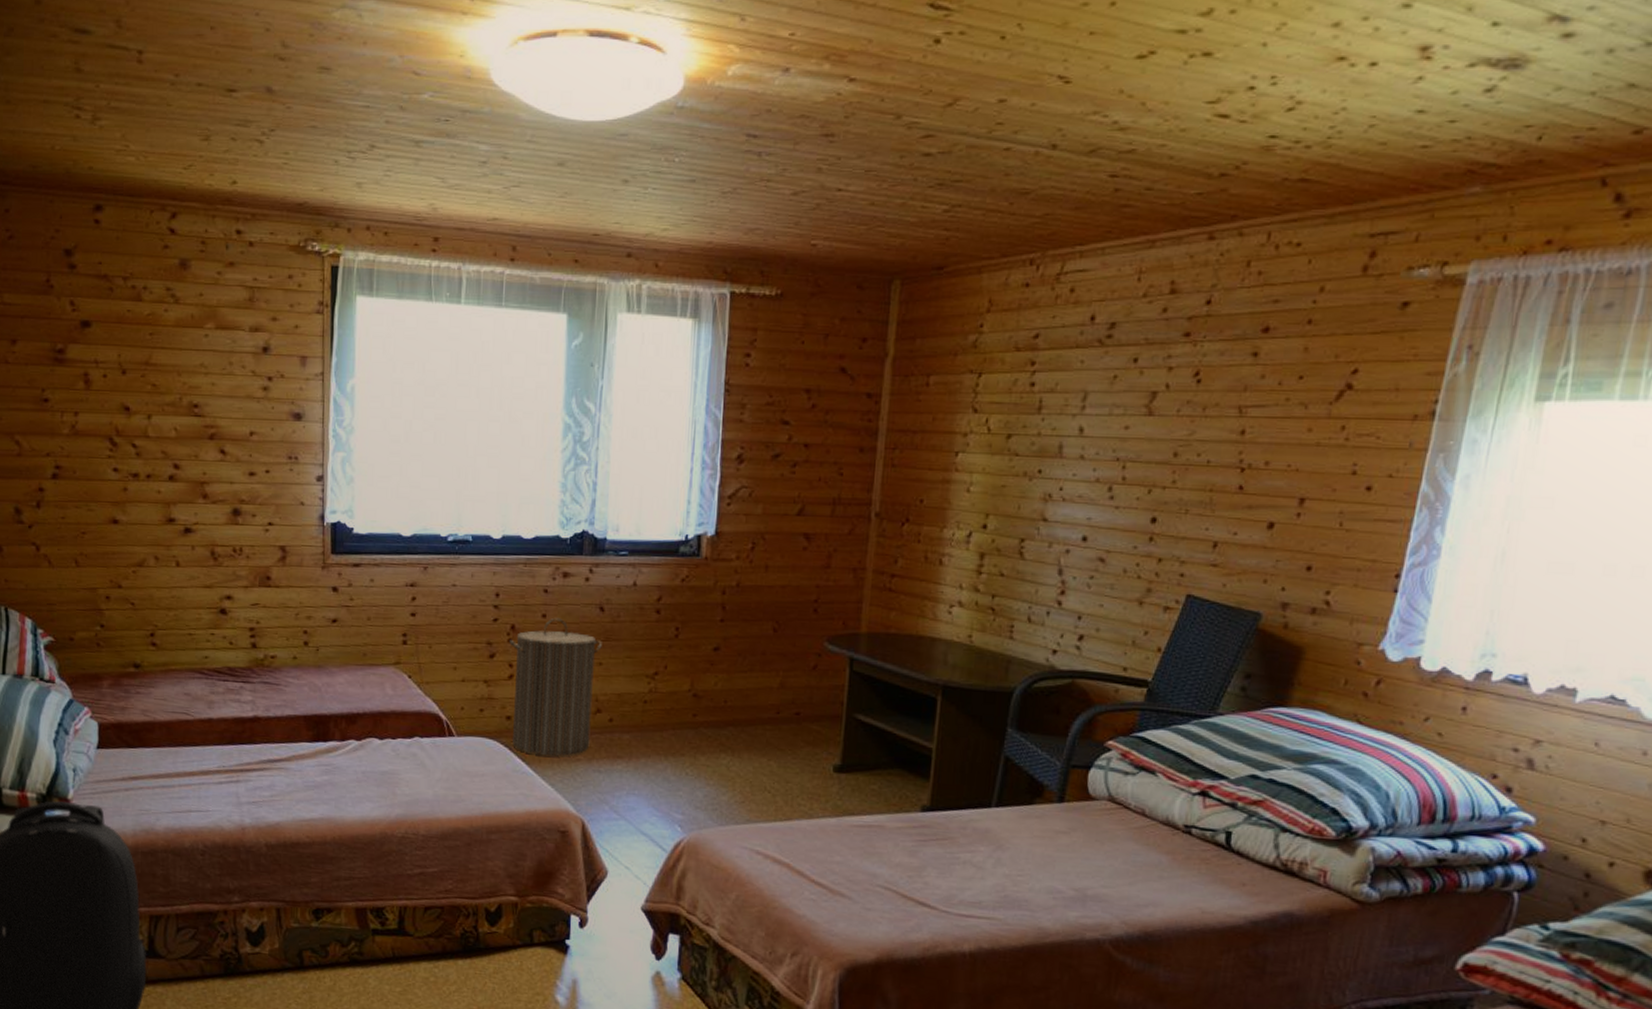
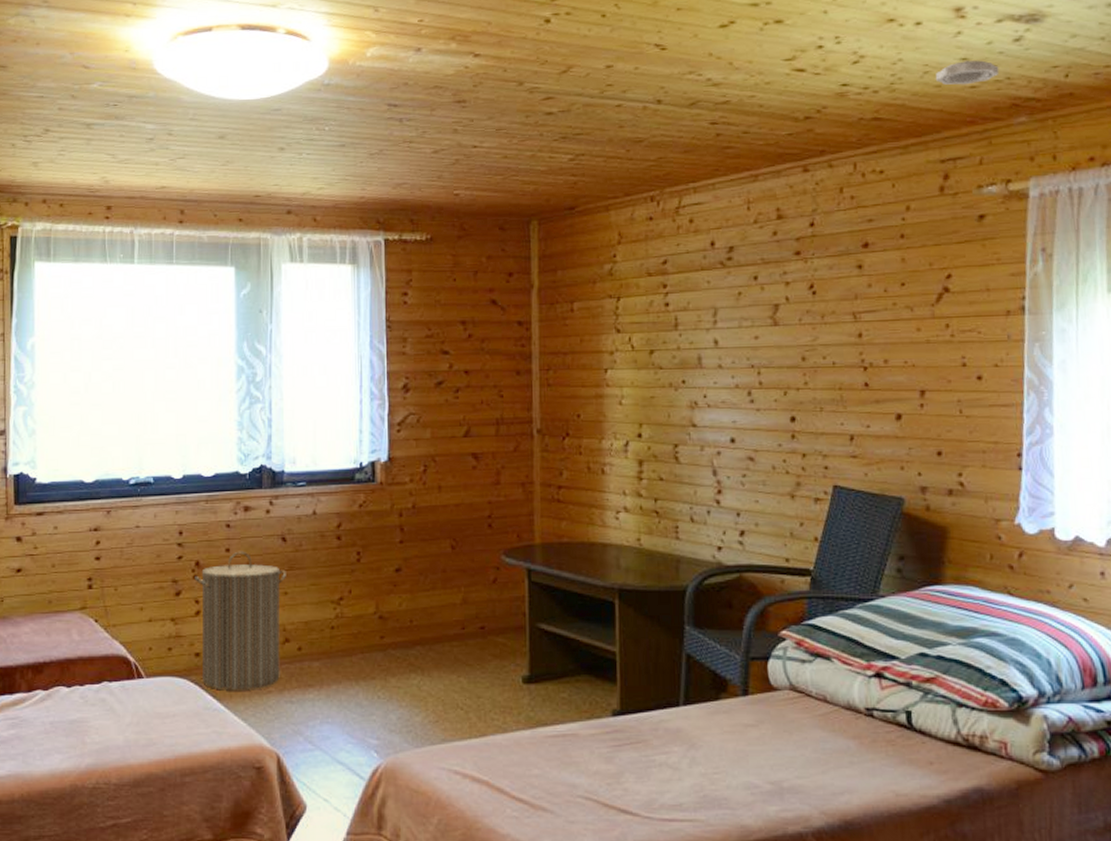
smoke detector: none [1381,114,1461,144] -> present [935,60,1000,85]

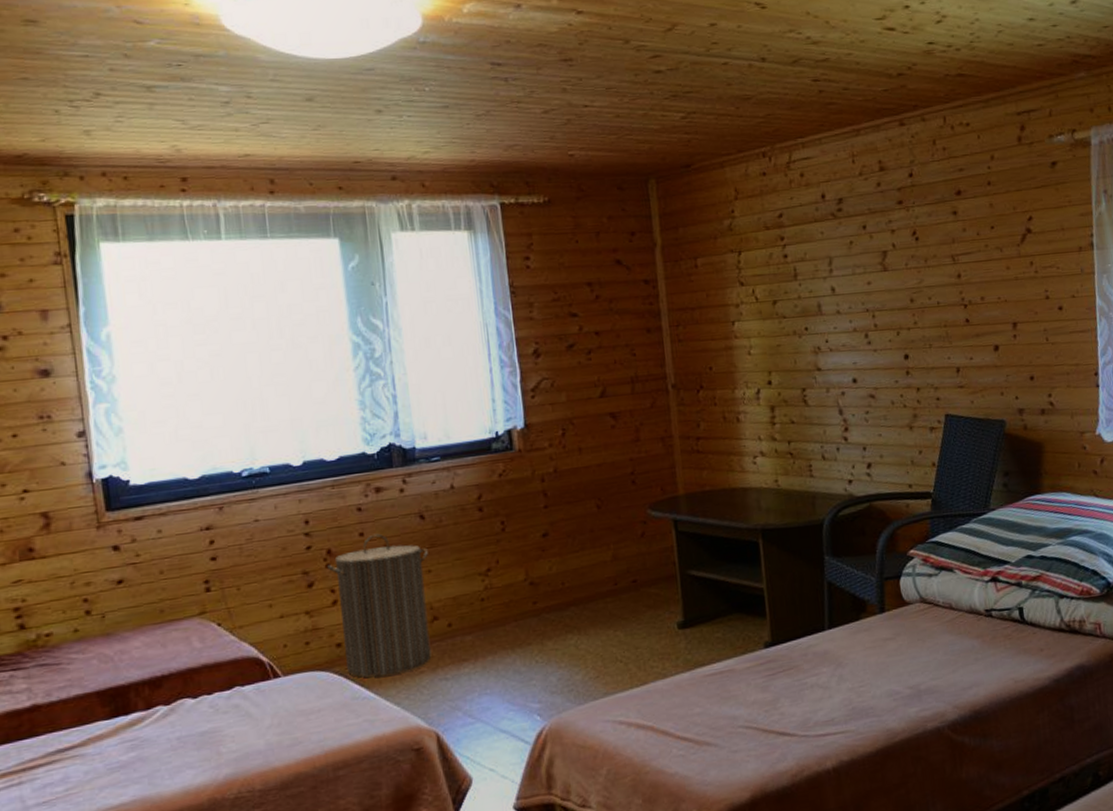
smoke detector: present [935,60,1000,85] -> none [1008,20,1061,44]

